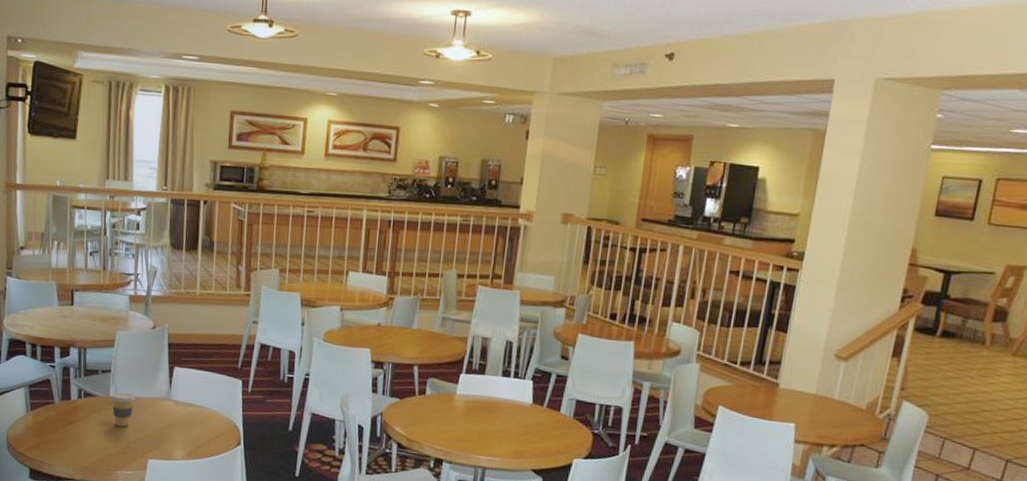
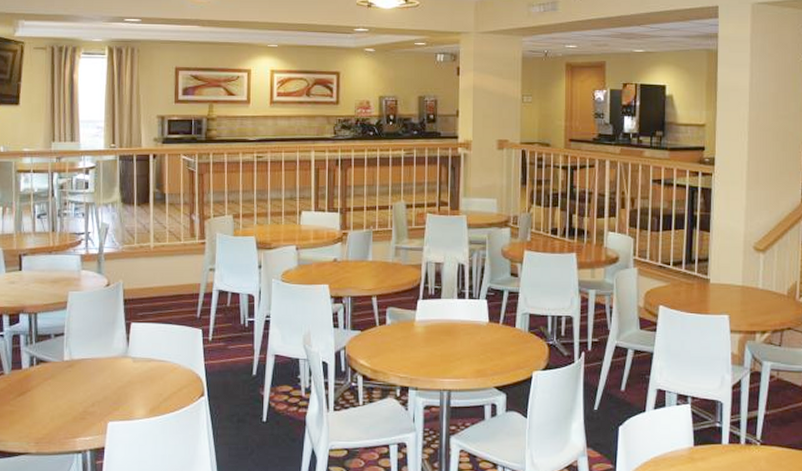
coffee cup: present [111,393,135,427] -> none [65,356,91,391]

